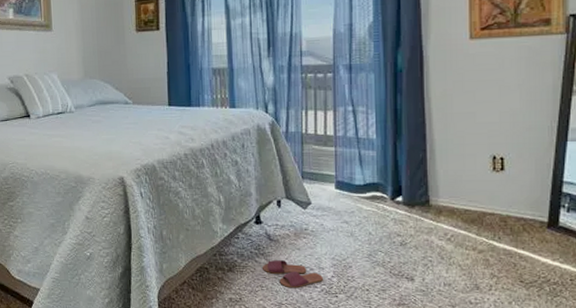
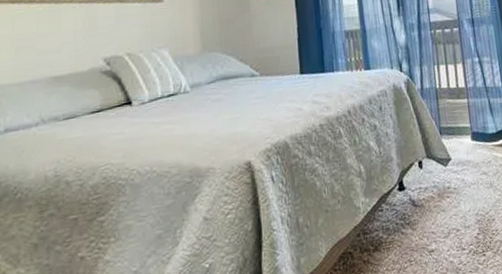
slippers: present [263,259,324,288] -> none [409,225,471,256]

